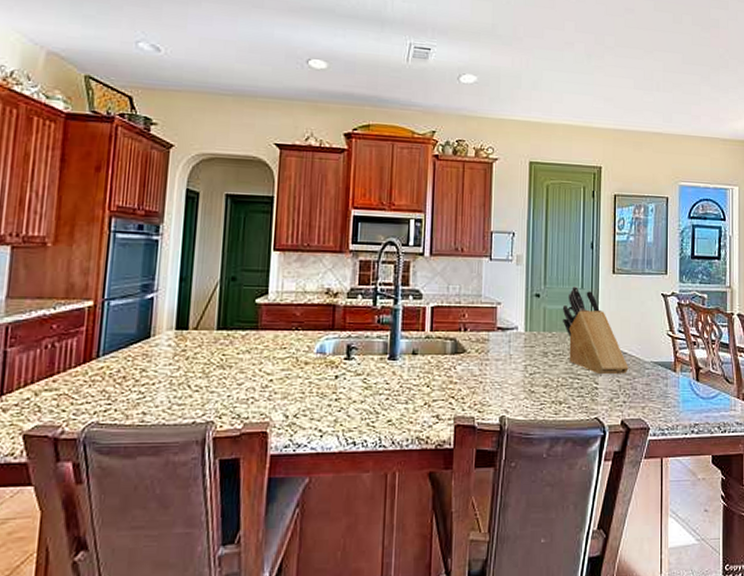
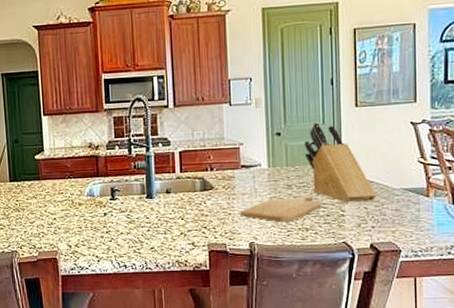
chopping board: none [492,363,576,393] -> present [239,194,322,222]

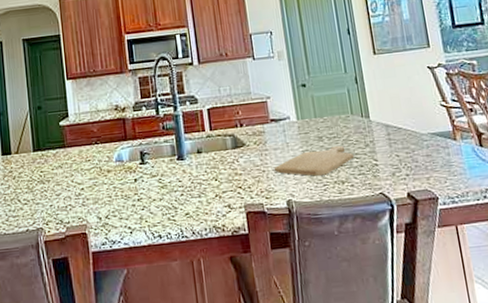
knife block: present [304,122,377,203] -> none [329,72,406,152]

